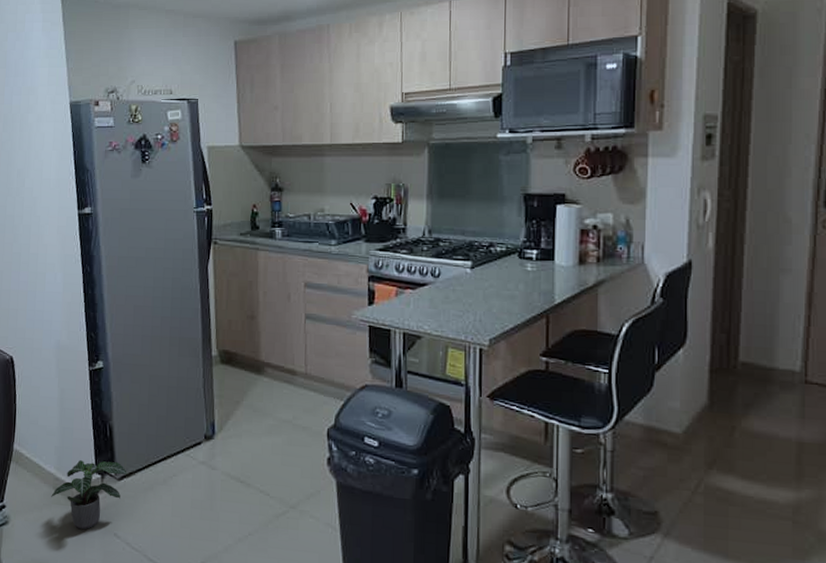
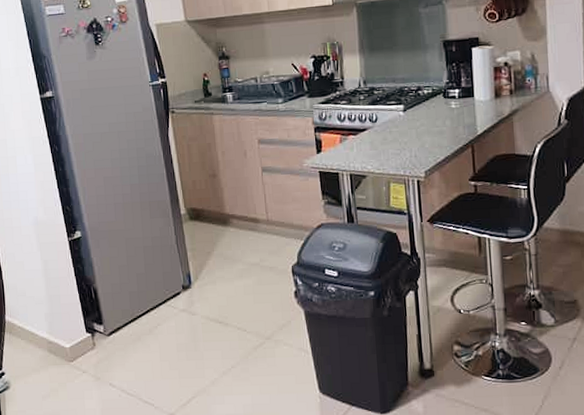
potted plant: present [51,460,127,530] -> none [46,320,115,384]

